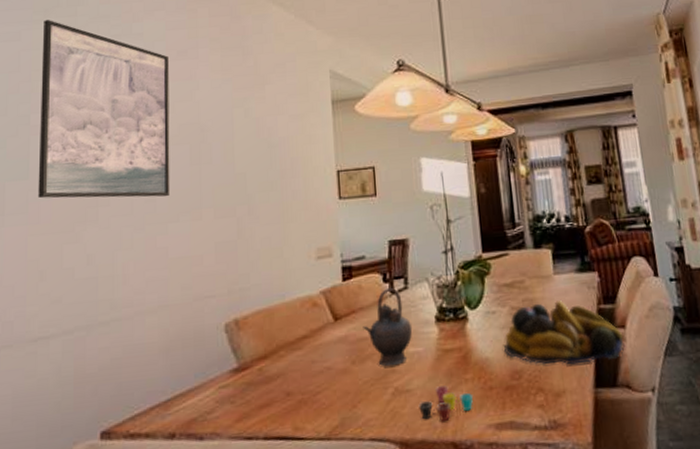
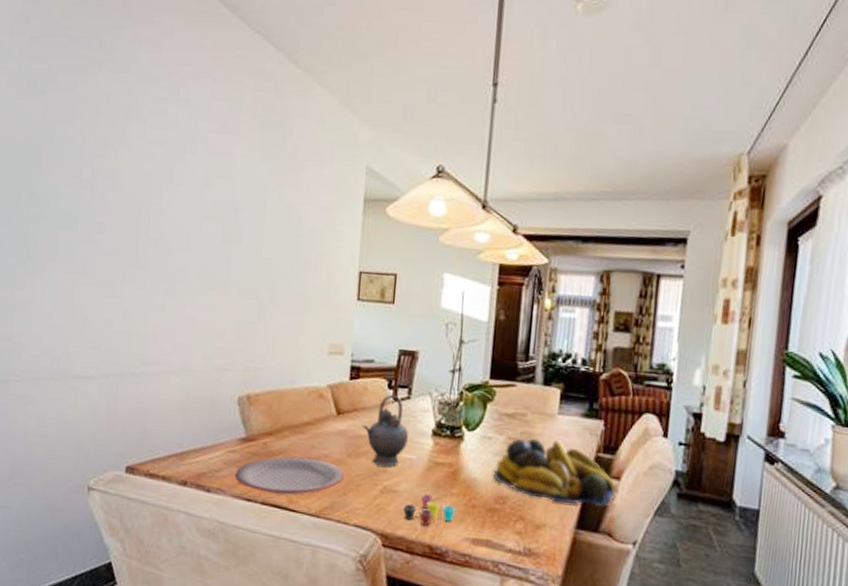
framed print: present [37,20,171,199] -> none [85,73,211,269]
plate: none [231,373,352,425] -> present [235,456,345,495]

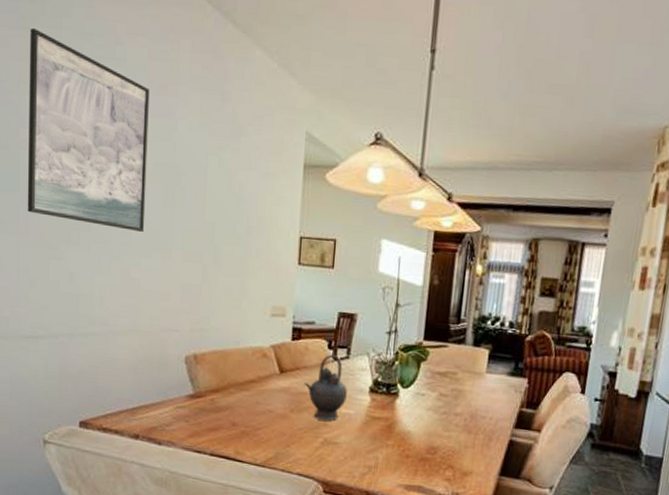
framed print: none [85,73,211,269] -> present [27,28,149,233]
plate: present [235,456,345,495] -> none [185,412,288,447]
cup: present [403,494,455,525] -> none [342,445,390,474]
fruit bowl: present [494,438,616,507] -> none [426,395,537,456]

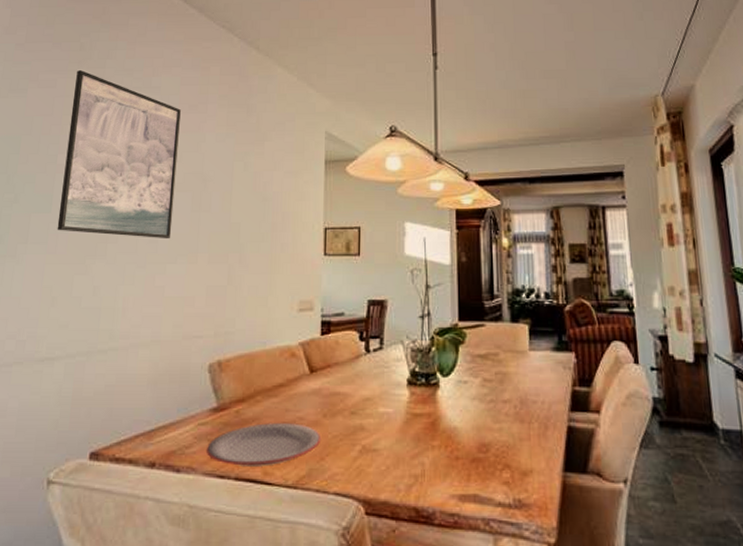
plate: none [185,412,288,447] -> present [207,423,322,466]
teapot: present [304,354,348,421] -> none [336,346,384,424]

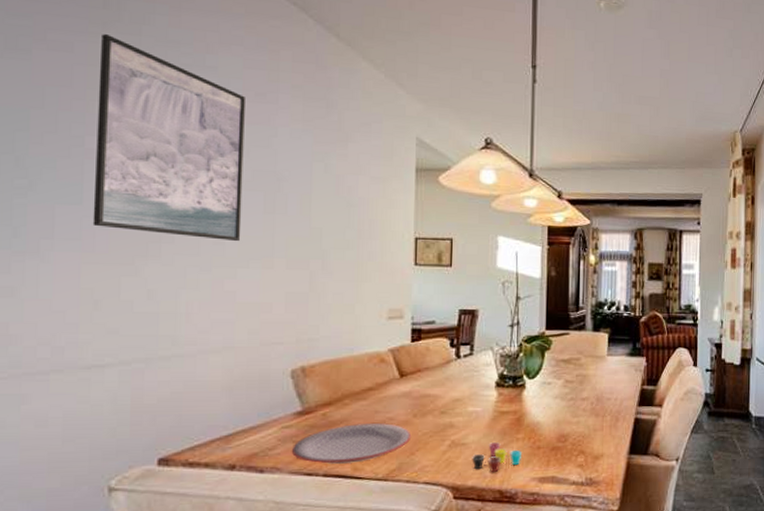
cup: none [384,450,438,485] -> present [472,442,521,472]

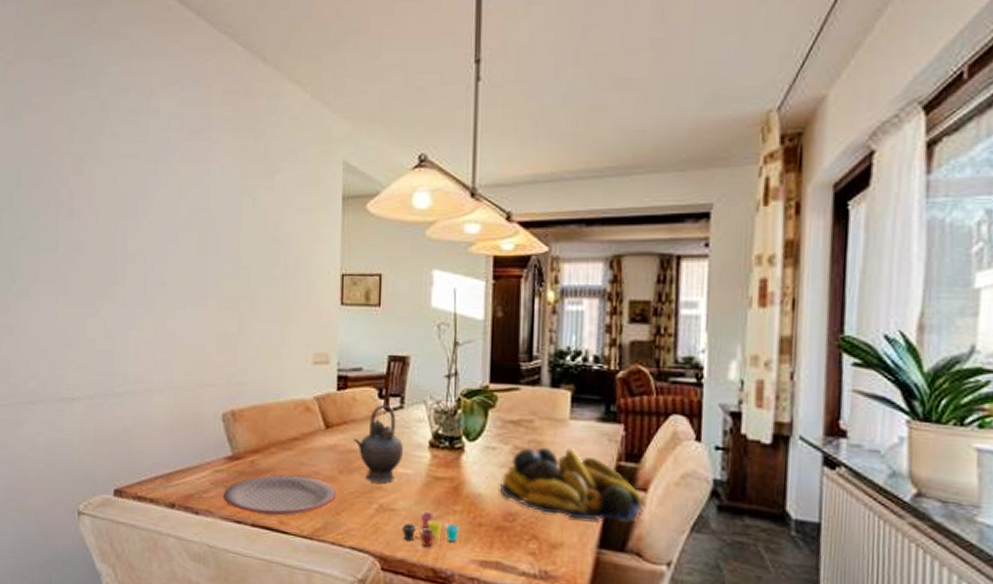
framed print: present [92,34,245,242] -> none [65,91,182,283]
teapot: none [427,352,474,422] -> present [353,404,404,483]
fruit bowl: none [555,379,659,434] -> present [500,447,643,522]

